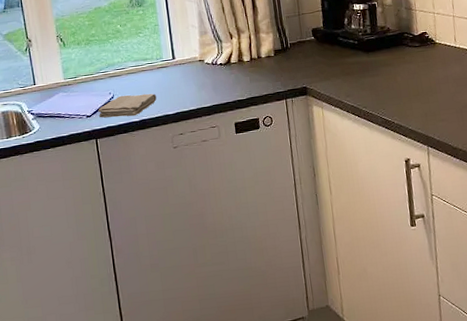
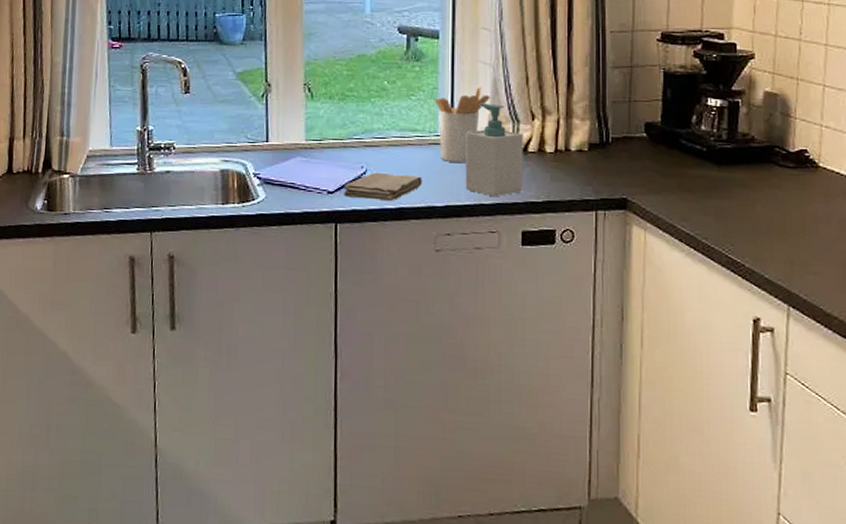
utensil holder: none [157,19,198,80] -> present [435,86,490,162]
soap bottle: none [184,31,231,101] -> present [465,103,524,197]

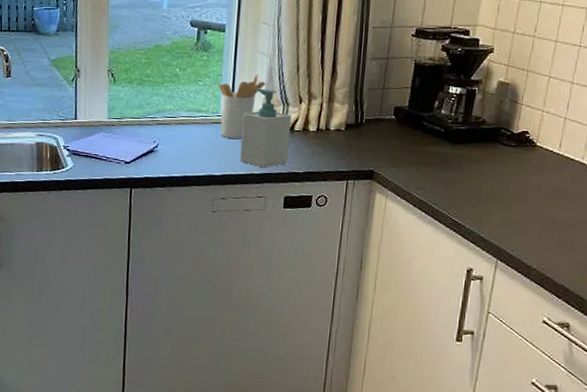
washcloth: present [343,172,422,202] -> none [137,146,204,171]

